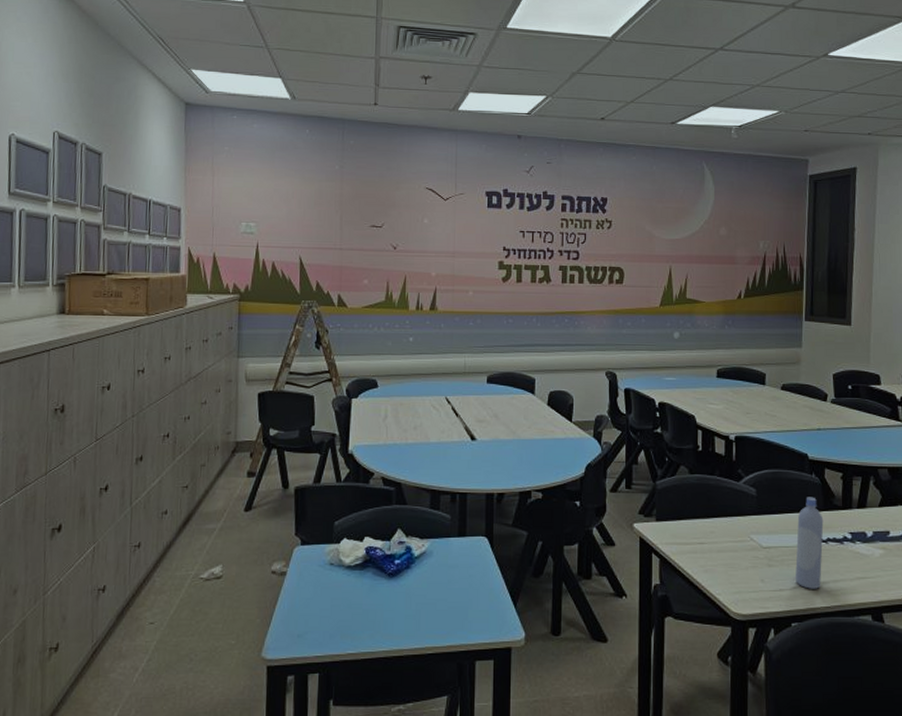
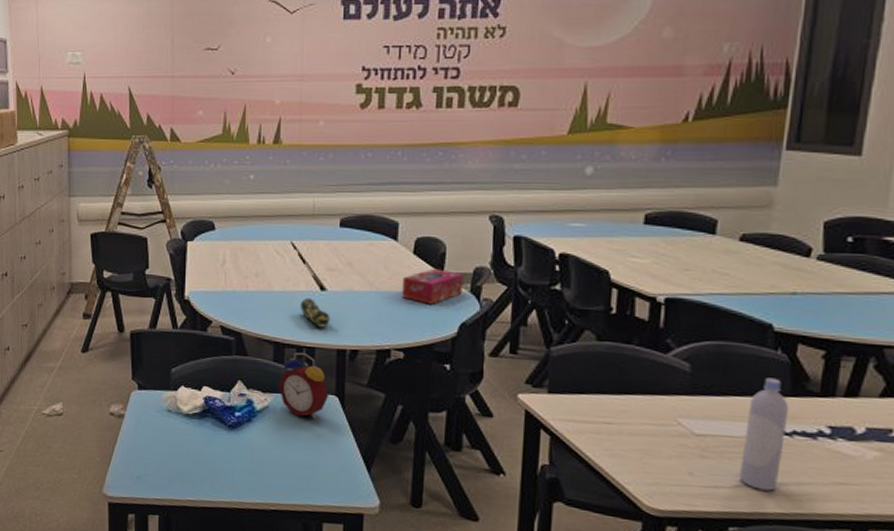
alarm clock: none [434,498,479,561] -> present [278,352,328,419]
pencil case: none [453,447,480,474] -> present [299,298,331,327]
tissue box: none [538,418,587,449] -> present [401,268,463,304]

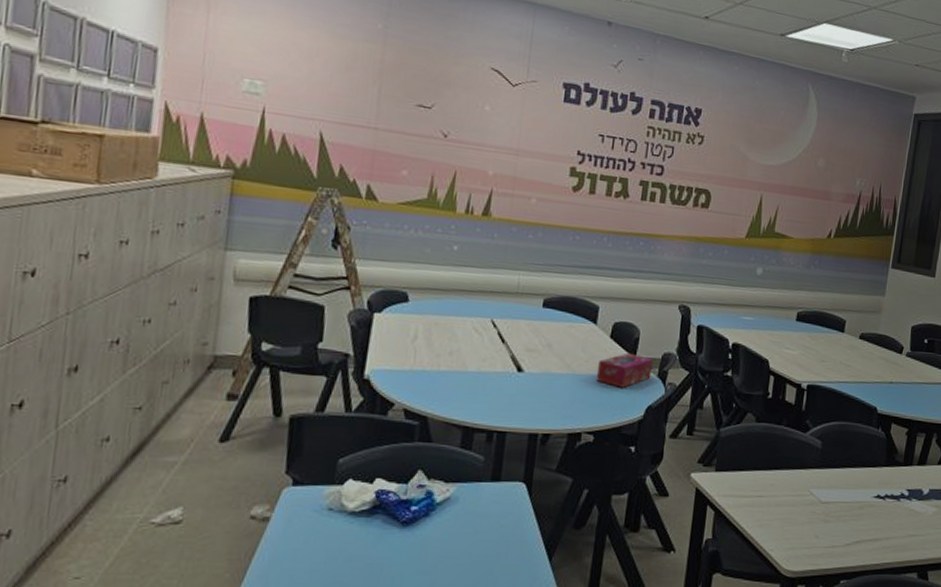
alarm clock: present [278,352,328,419] -> none [463,437,516,509]
pencil case: present [299,298,331,327] -> none [494,379,525,411]
bottle: present [739,377,790,491] -> none [849,451,884,546]

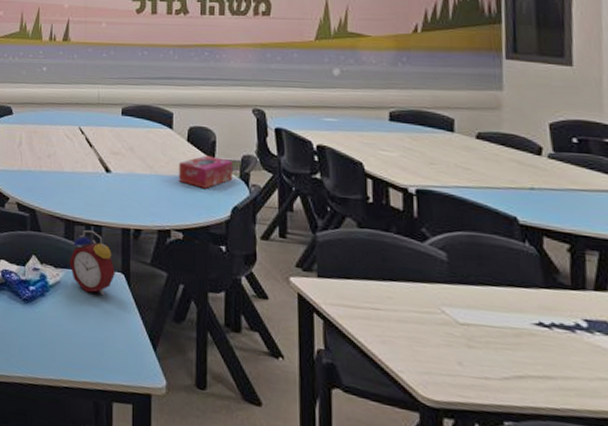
alarm clock: none [463,437,516,509] -> present [69,230,115,296]

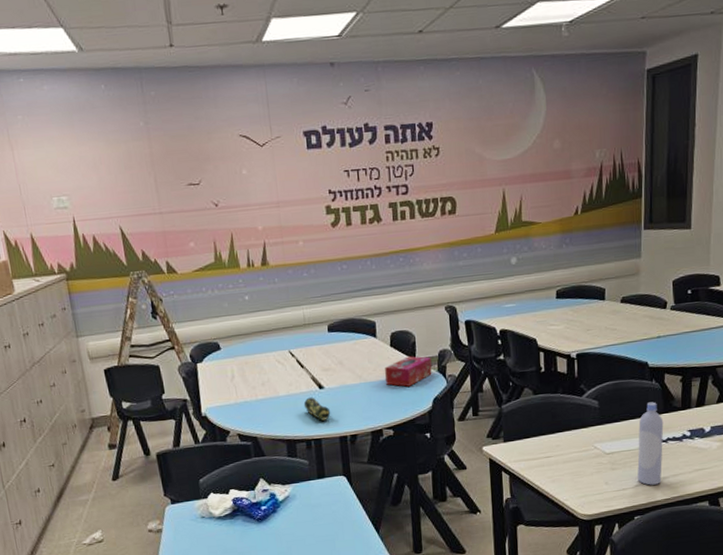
alarm clock: present [69,230,115,296] -> none [295,444,338,500]
pencil case: none [87,179,115,207] -> present [303,397,331,421]
bottle: none [506,269,545,385] -> present [637,402,664,486]

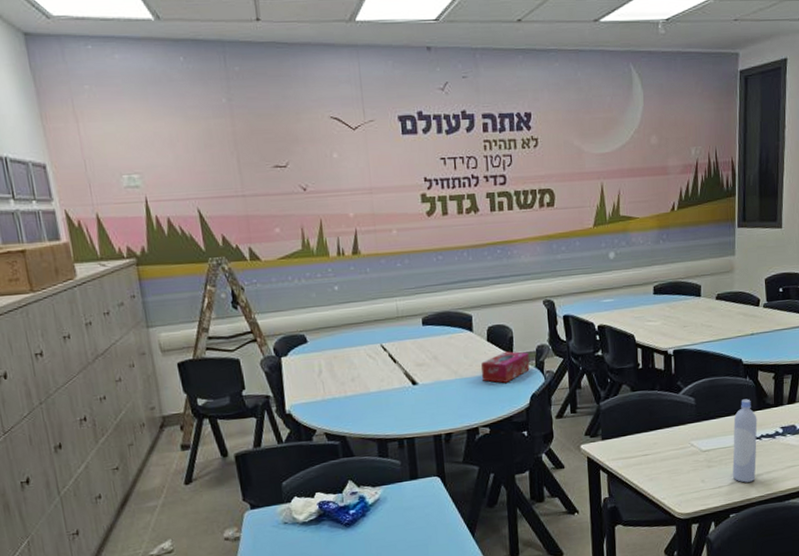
pencil case: present [303,397,331,421] -> none [396,393,425,419]

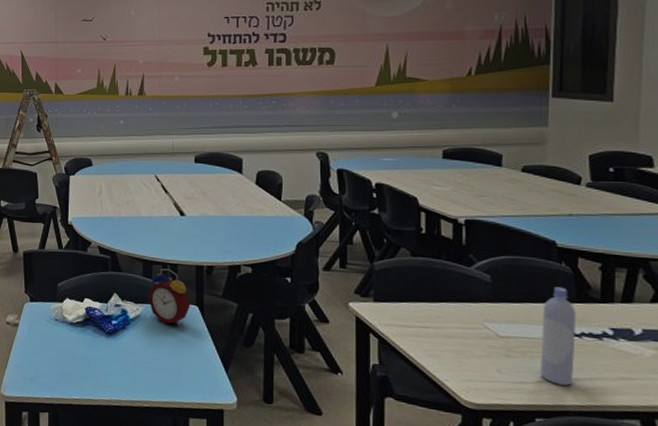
alarm clock: none [386,443,431,502] -> present [148,268,190,326]
tissue box: present [481,351,530,383] -> none [247,196,298,227]

